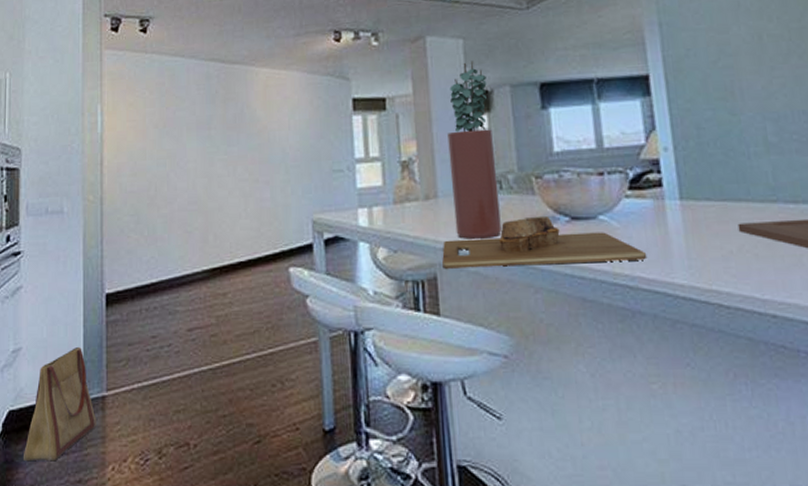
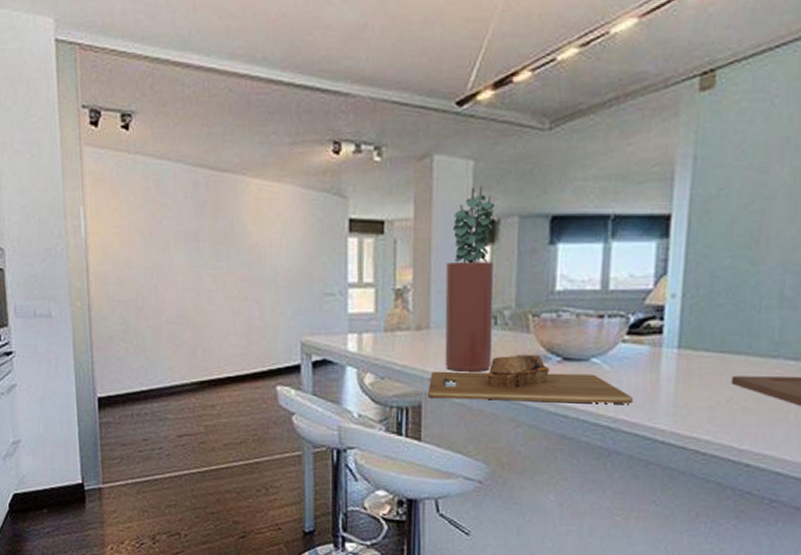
shopping bag: present [24,346,96,462] -> none [30,443,95,538]

